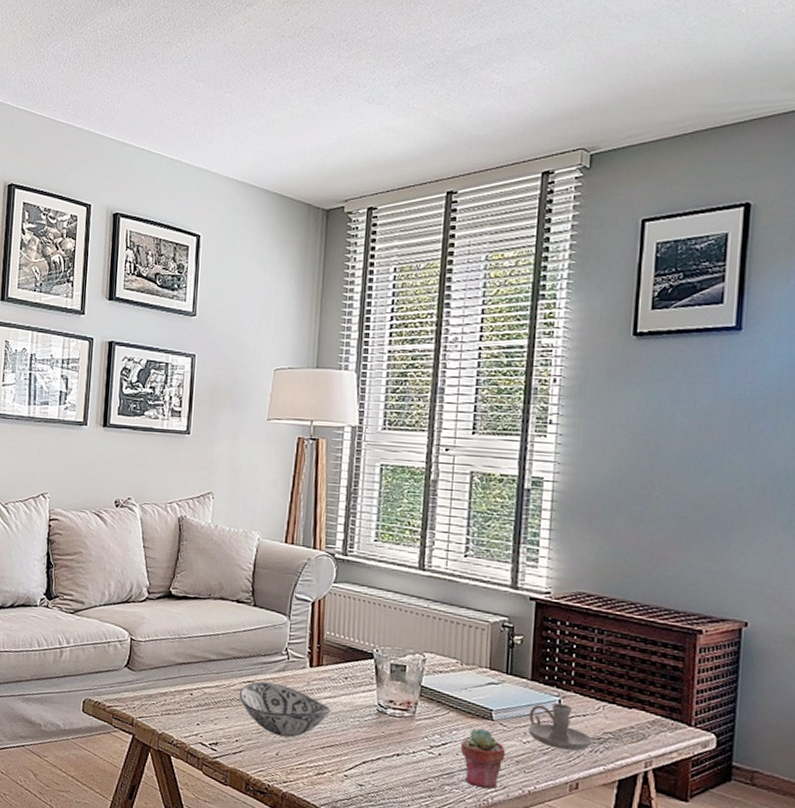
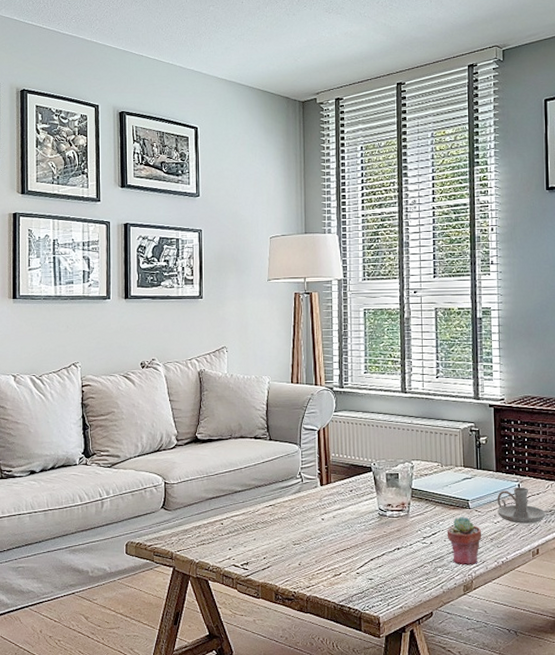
decorative bowl: present [239,681,331,738] -> none [263,504,341,548]

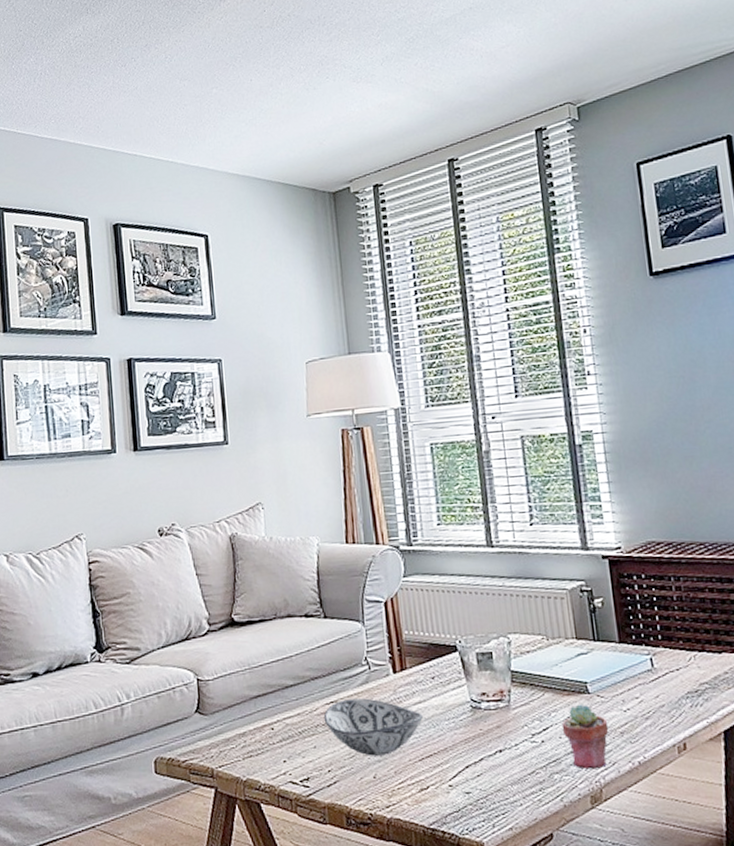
decorative bowl: none [263,504,341,548] -> present [323,698,423,756]
candle holder: present [497,487,546,524] -> none [624,661,691,710]

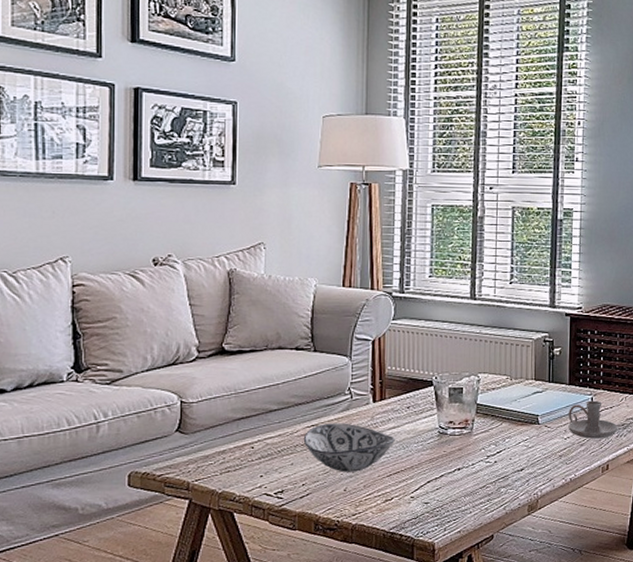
potted succulent: present [561,704,609,770] -> none [513,432,551,485]
candle holder: none [624,661,691,710] -> present [568,400,618,439]

